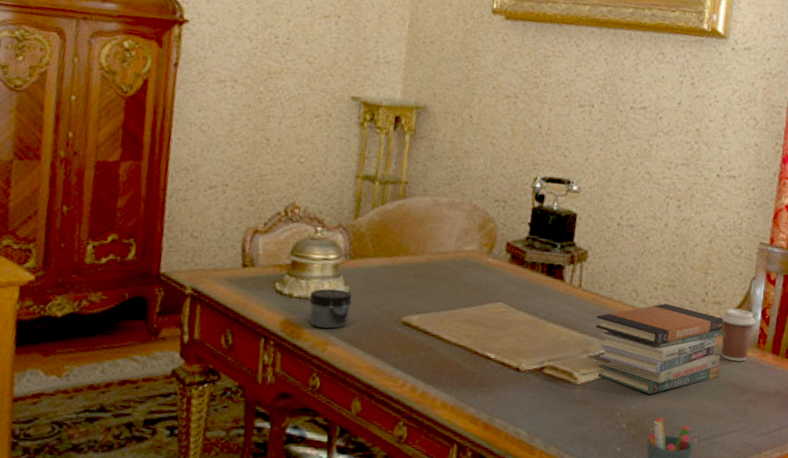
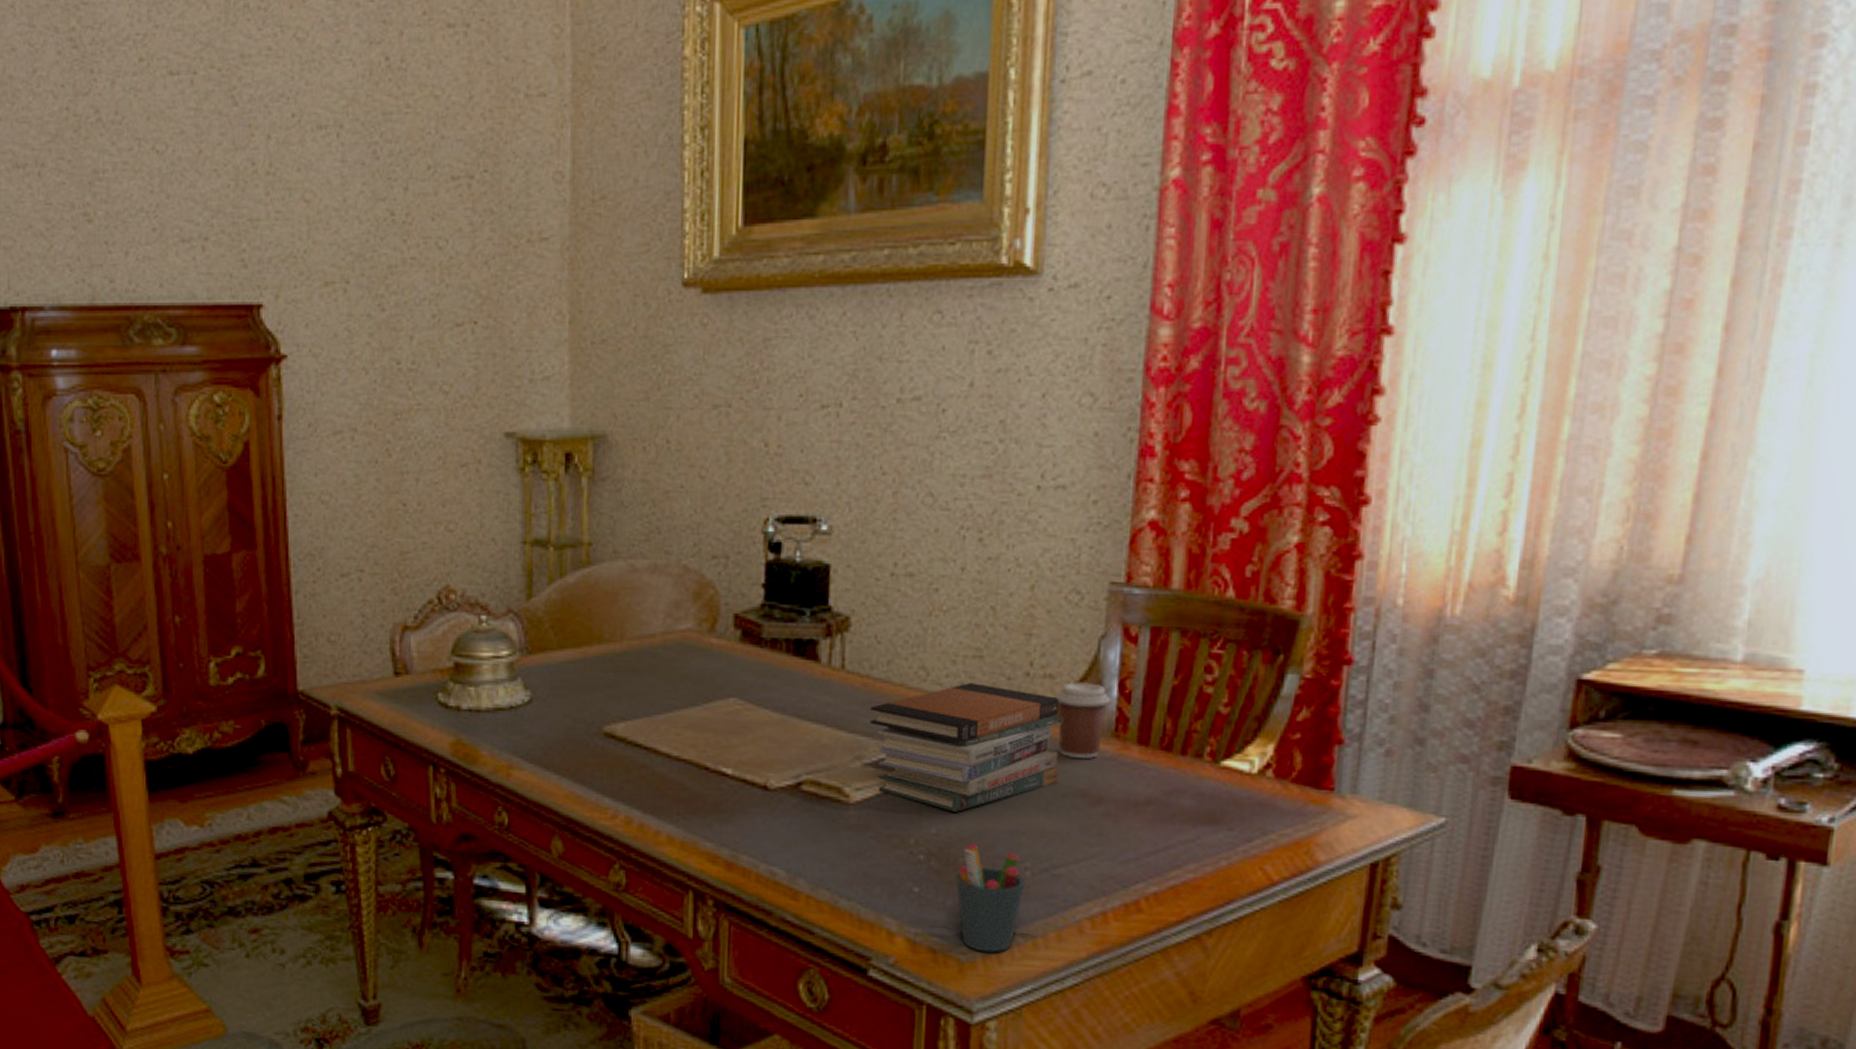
jar: present [308,288,352,329] -> none [481,696,536,748]

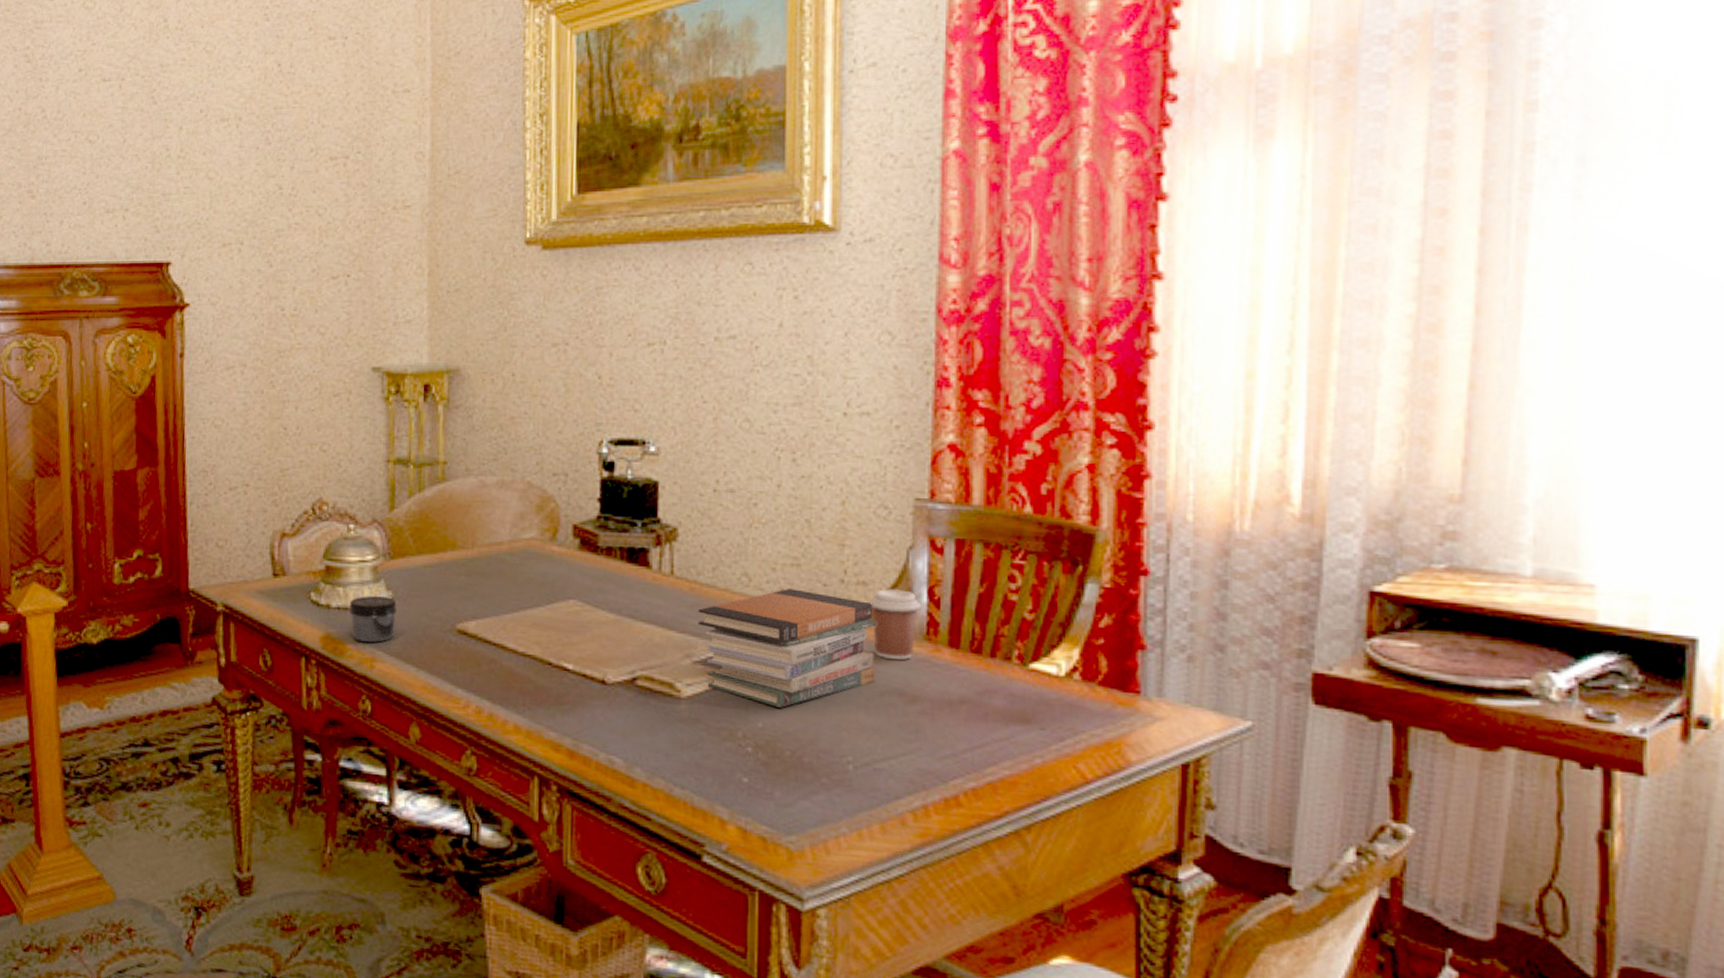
jar: none [481,696,536,748] -> present [348,596,397,643]
pen holder: present [955,843,1025,953] -> none [782,737,848,843]

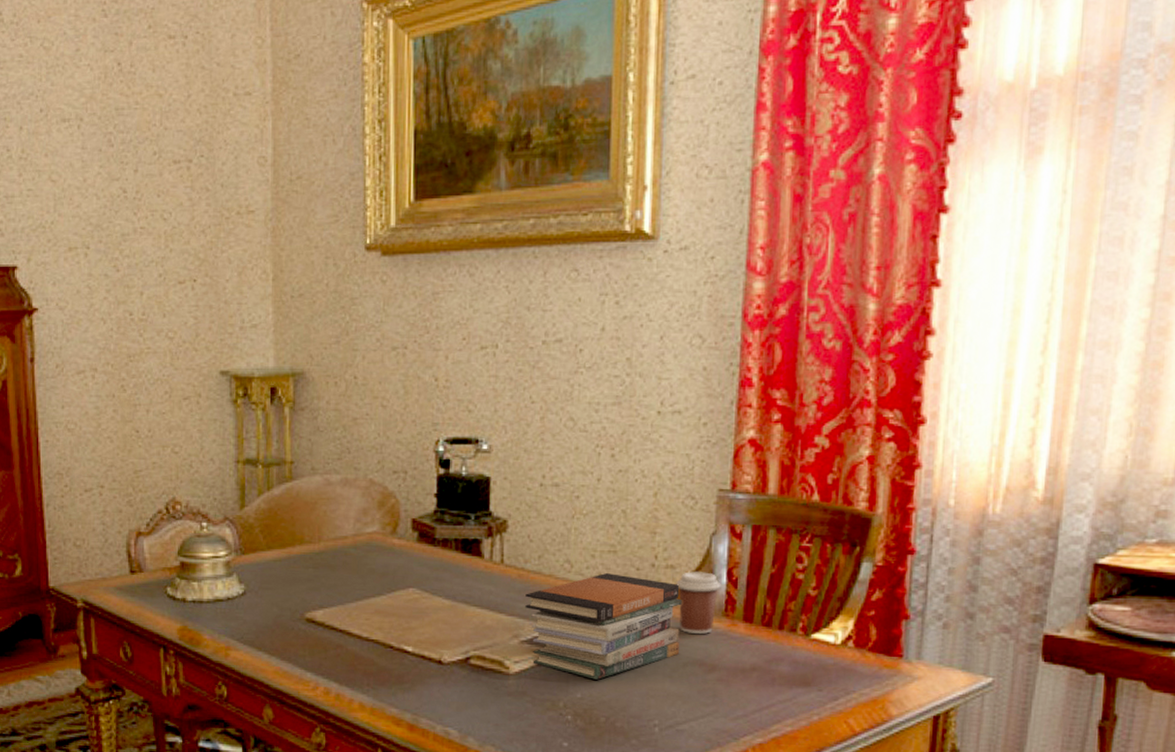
jar: present [348,596,397,643] -> none [203,589,249,632]

